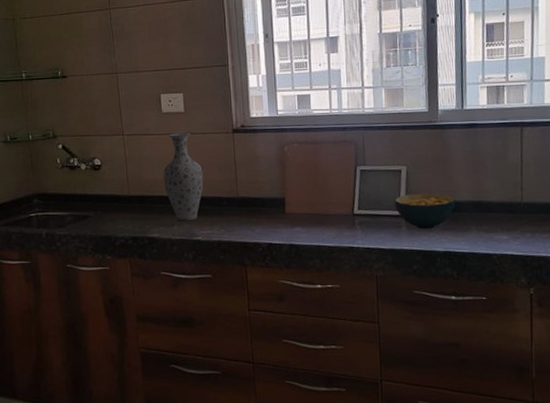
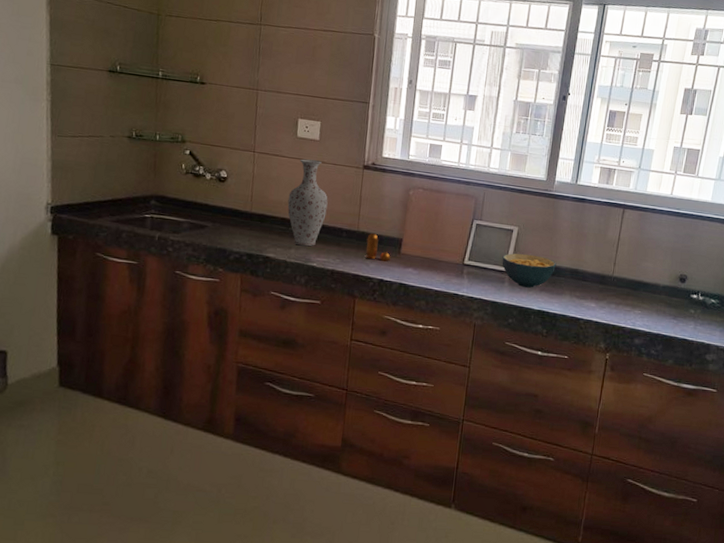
pepper shaker: none [248,196,276,224] -> present [366,232,391,262]

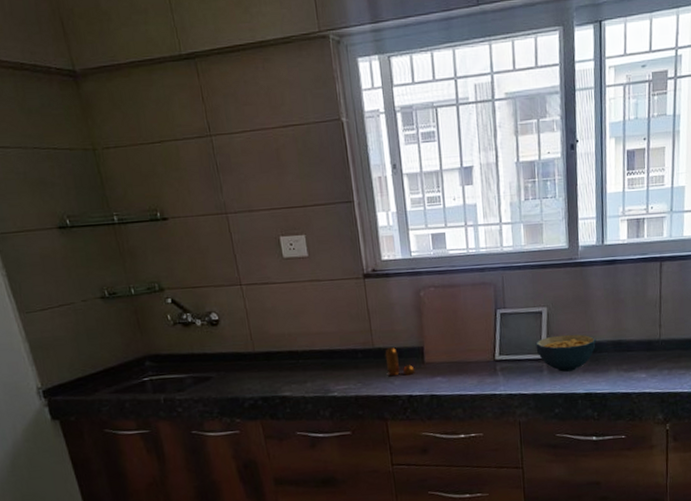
vase: present [287,159,328,247] -> none [289,279,336,378]

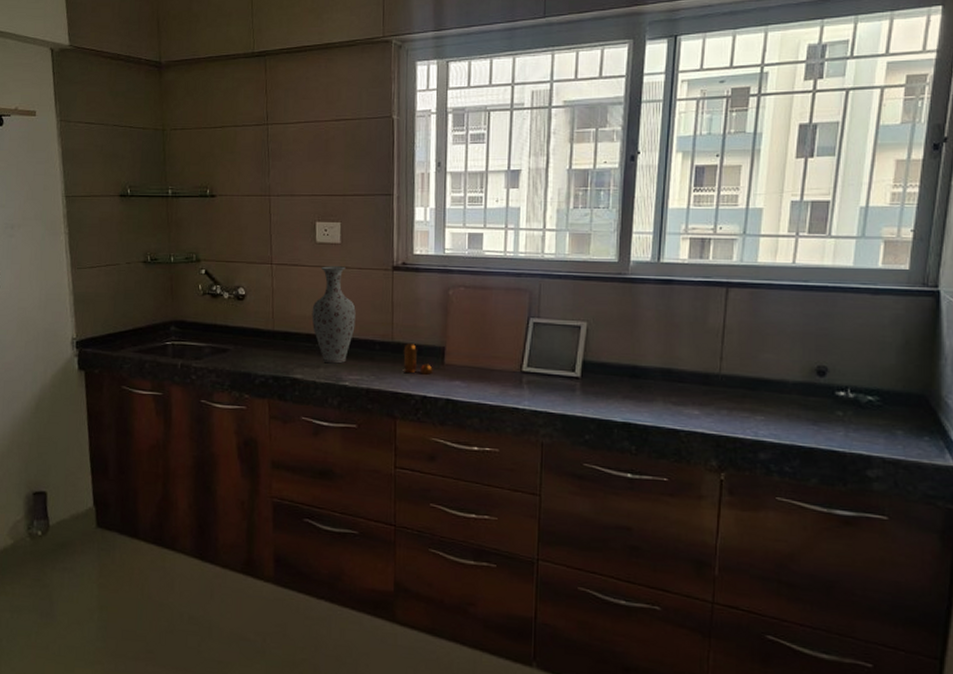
vase: none [289,279,336,378] -> present [311,266,356,364]
cereal bowl: present [535,334,596,372] -> none [570,353,641,395]

